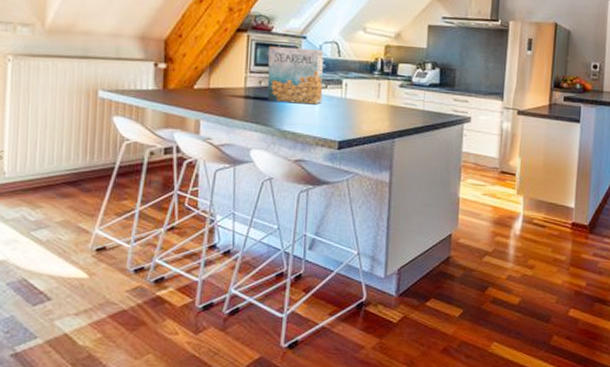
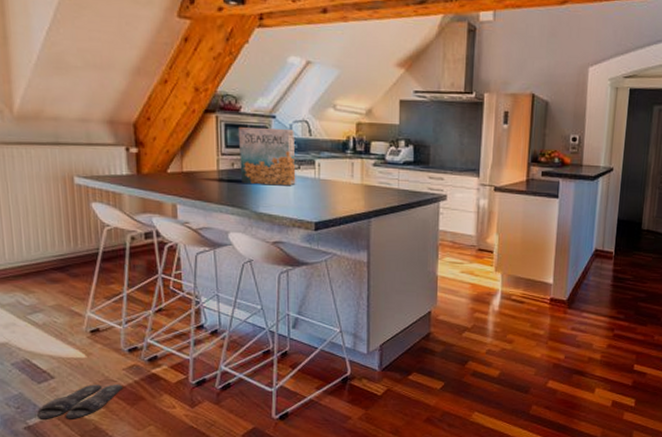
slippers: none [27,307,123,346] -> present [37,384,122,419]

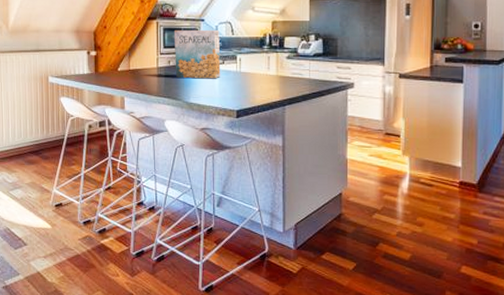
slippers: present [37,384,122,419] -> none [13,252,78,282]

